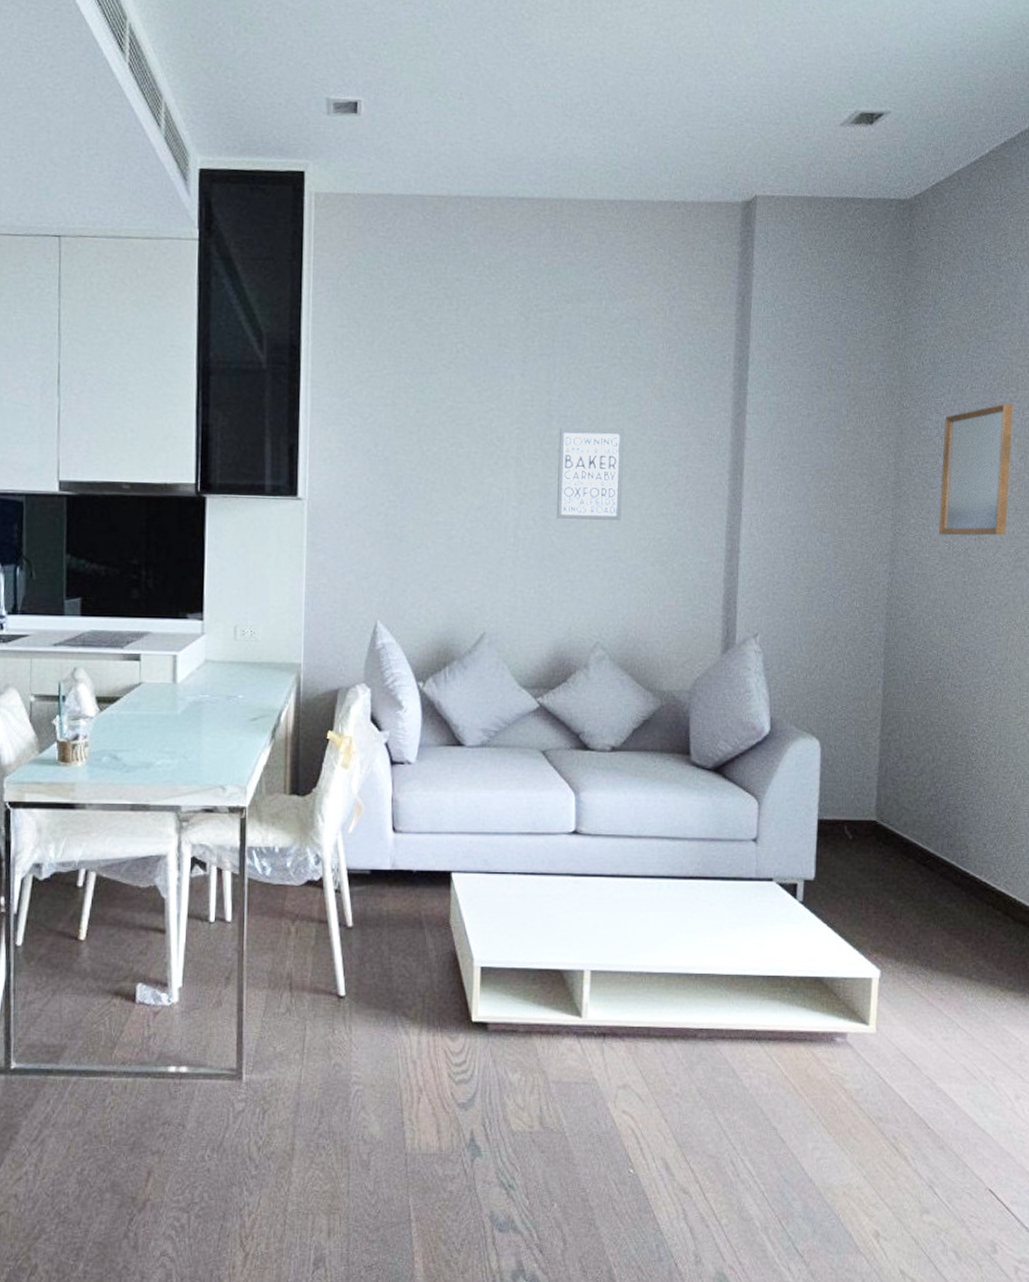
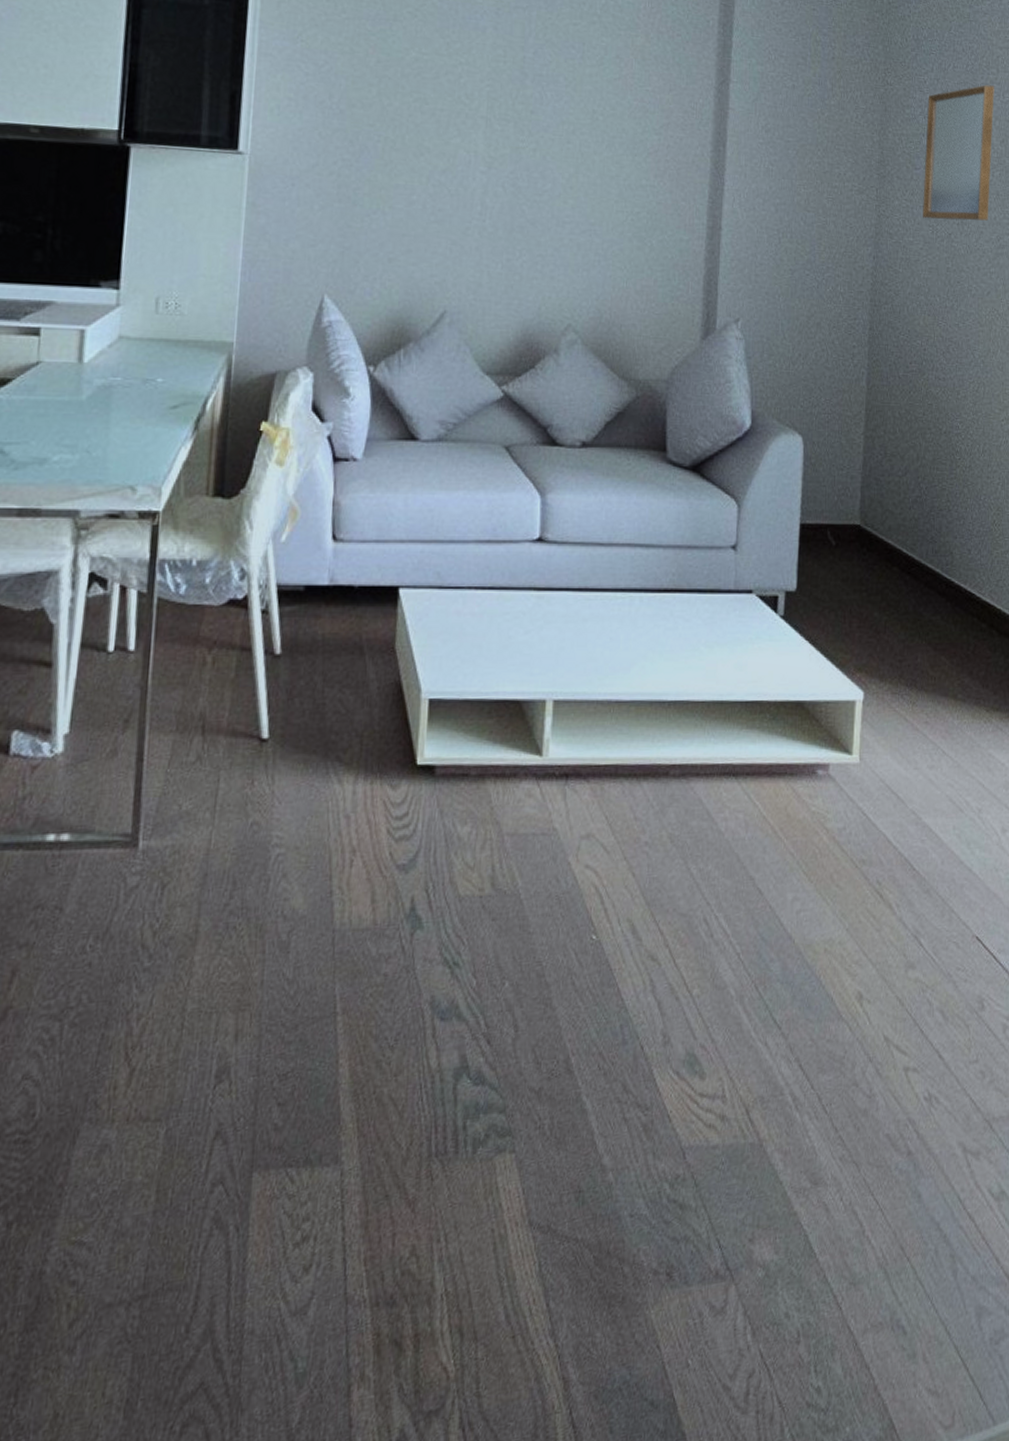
wall art: present [557,428,625,520] -> none [529,87,604,191]

